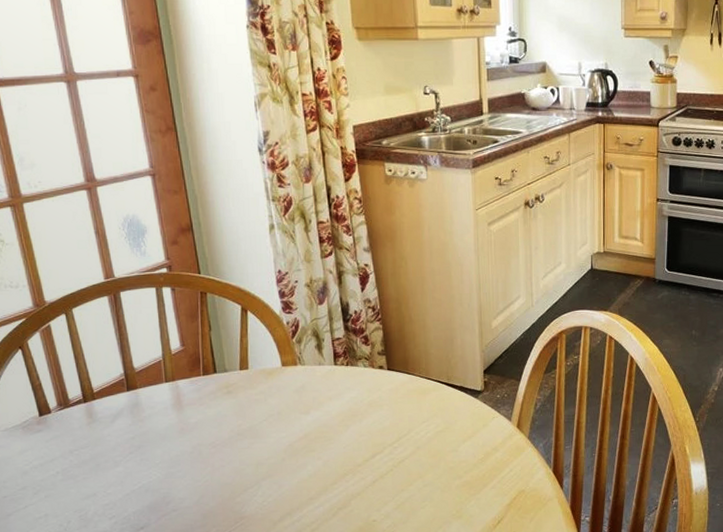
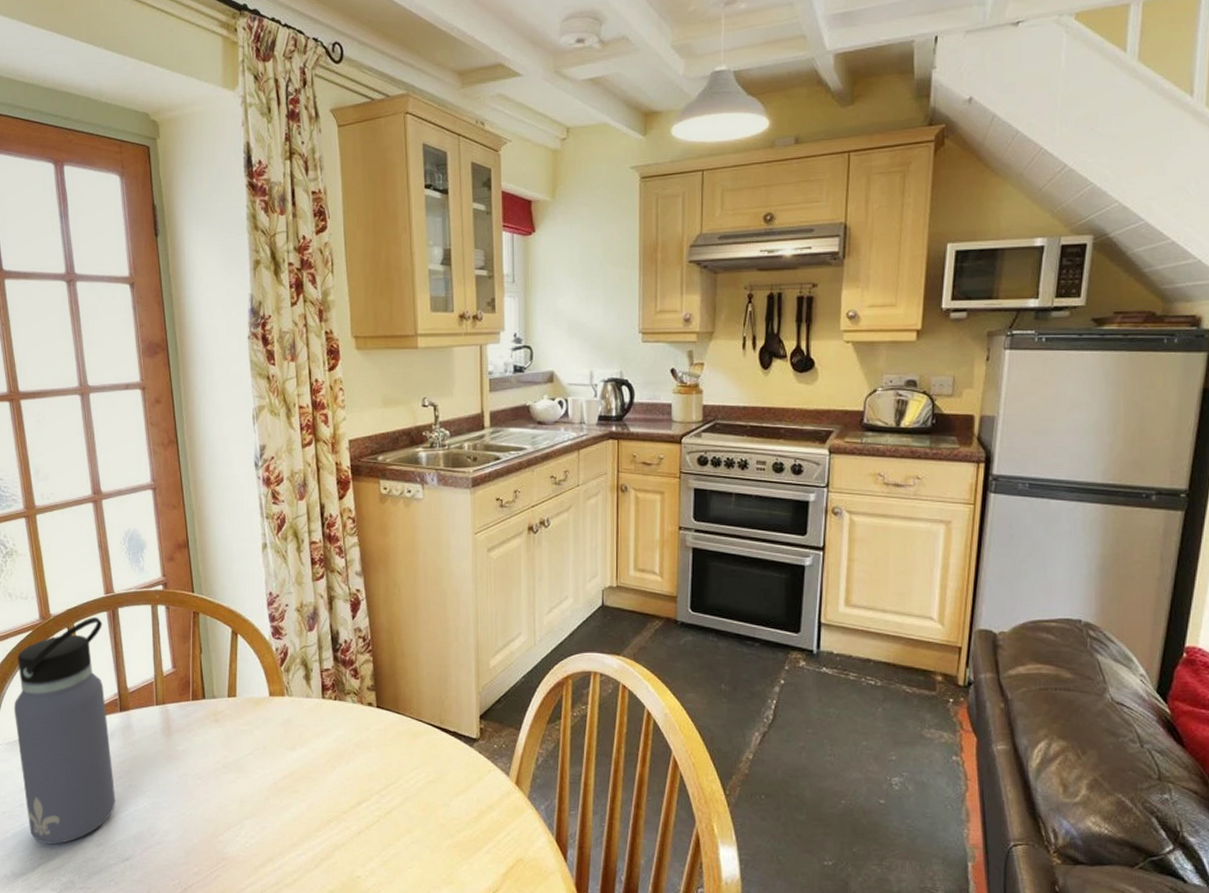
water bottle: none [9,302,127,523] -> present [14,617,116,845]

